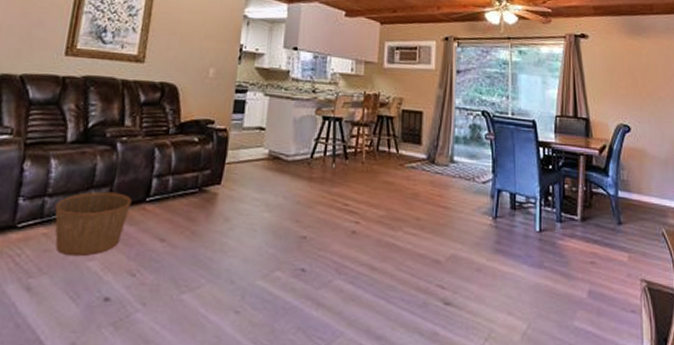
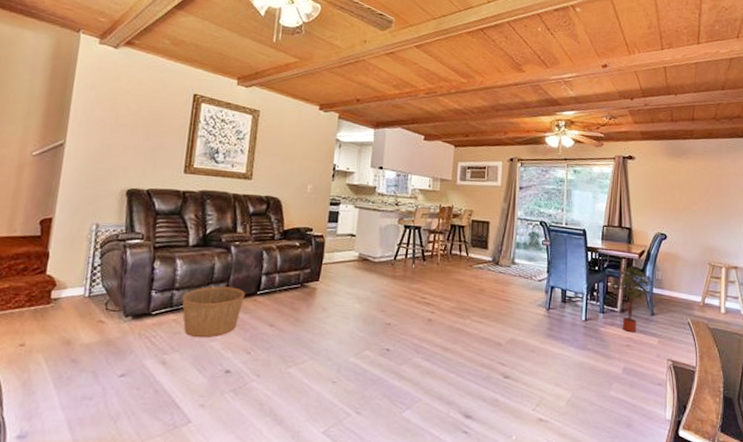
potted tree: none [573,165,619,247] -> present [615,266,654,333]

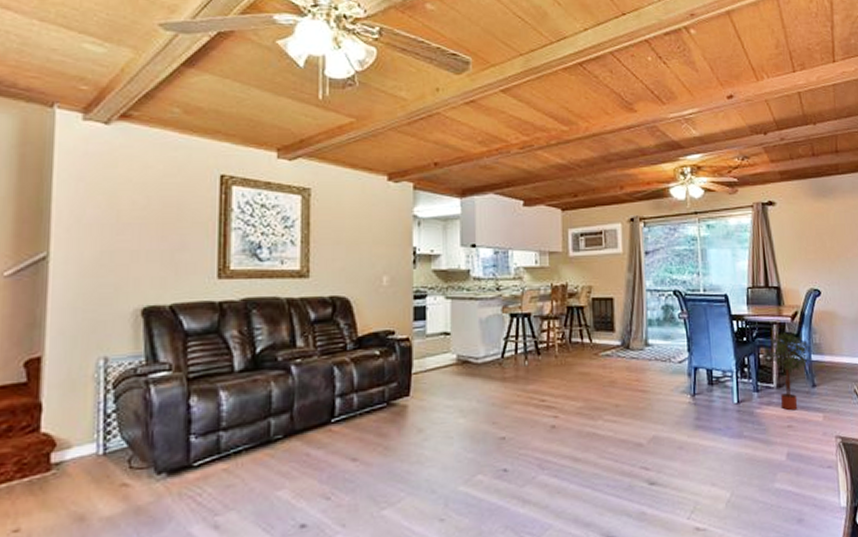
basket: present [182,286,245,338] -> none [232,417,316,489]

